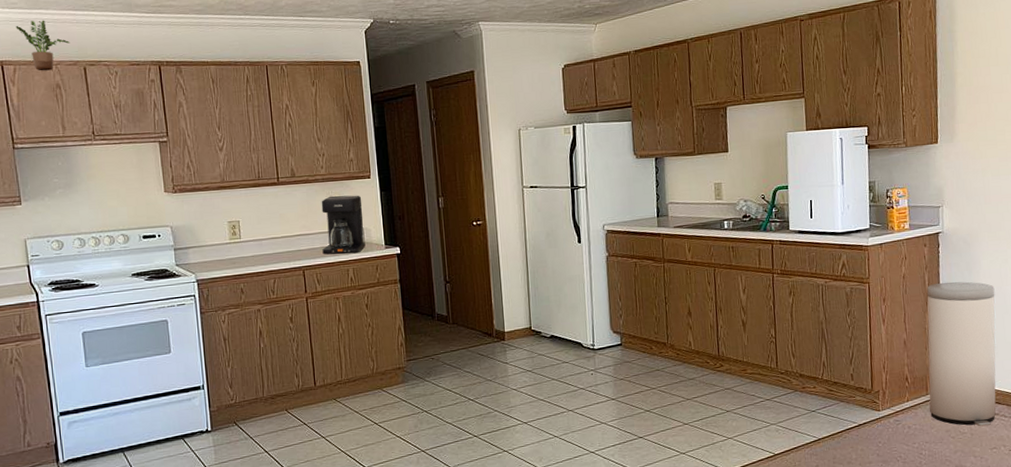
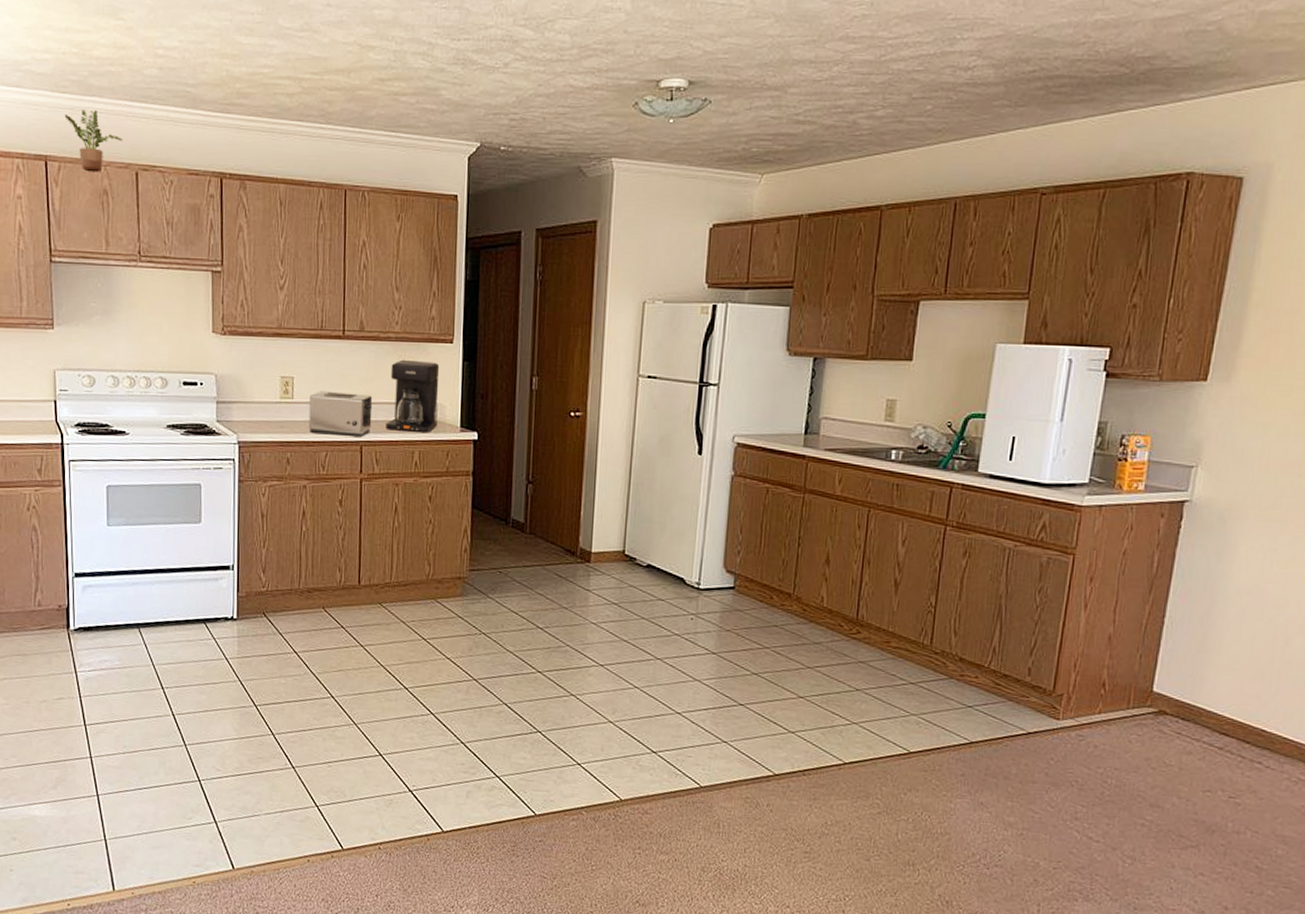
toaster: none [255,227,311,266] -> present [308,390,373,438]
pedal bin: present [926,281,996,427] -> none [1127,567,1251,762]

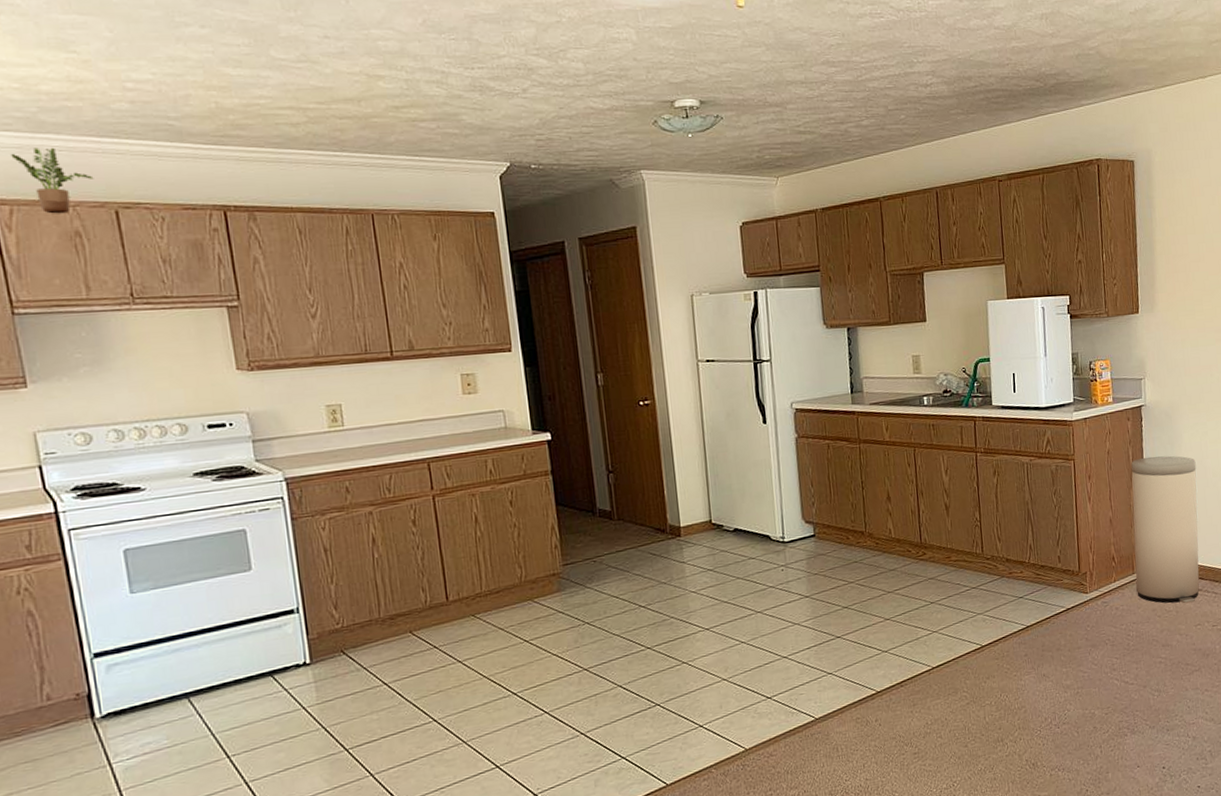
toaster: present [308,390,373,438] -> none [362,411,437,458]
coffee maker: present [385,359,440,433] -> none [449,371,508,443]
pedal bin: none [1127,567,1251,762] -> present [1131,456,1200,604]

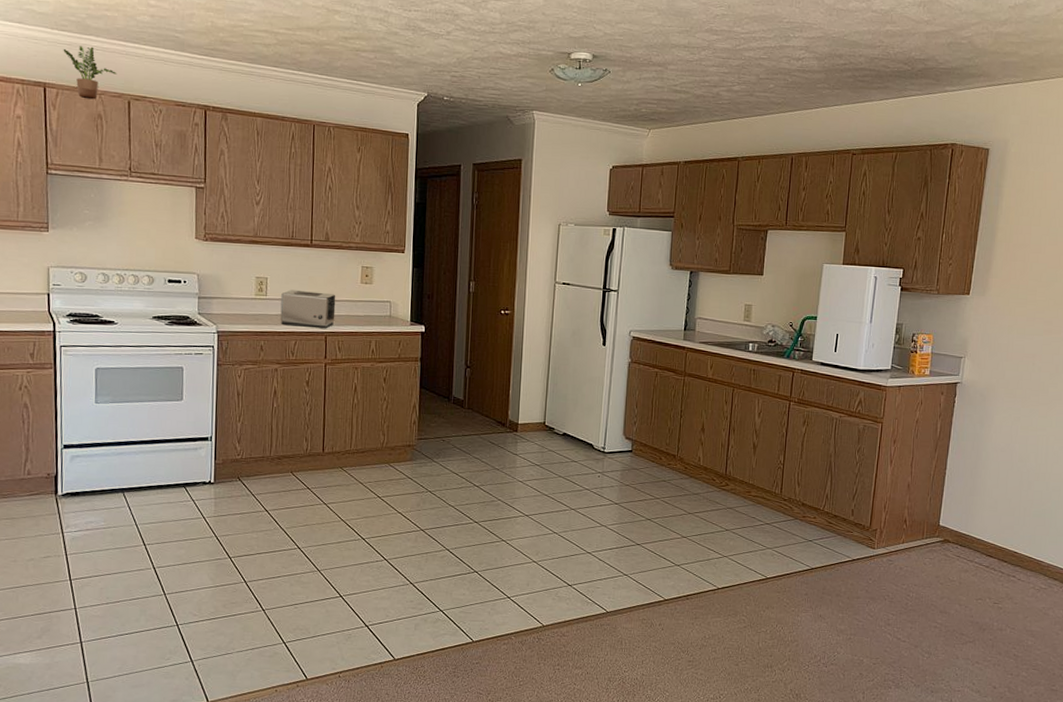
toaster: none [362,411,437,458] -> present [280,289,336,329]
pedal bin: present [1131,456,1200,604] -> none [923,431,1003,577]

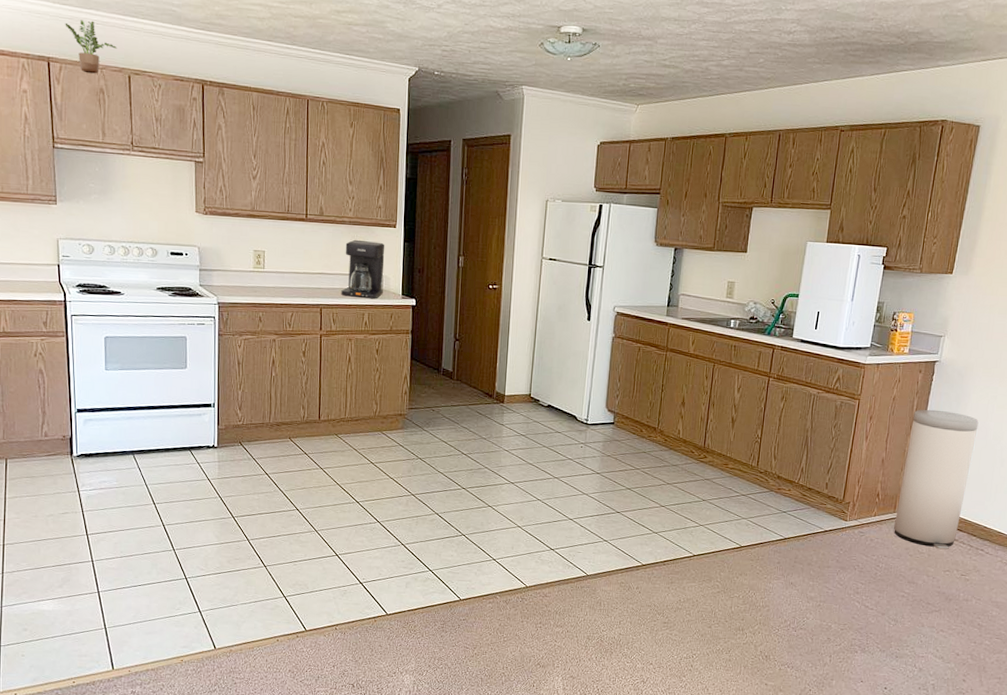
toaster: present [280,289,336,329] -> none [277,262,331,302]
coffee maker: none [347,265,393,326] -> present [341,239,385,299]
pedal bin: none [923,431,1003,577] -> present [894,409,979,550]

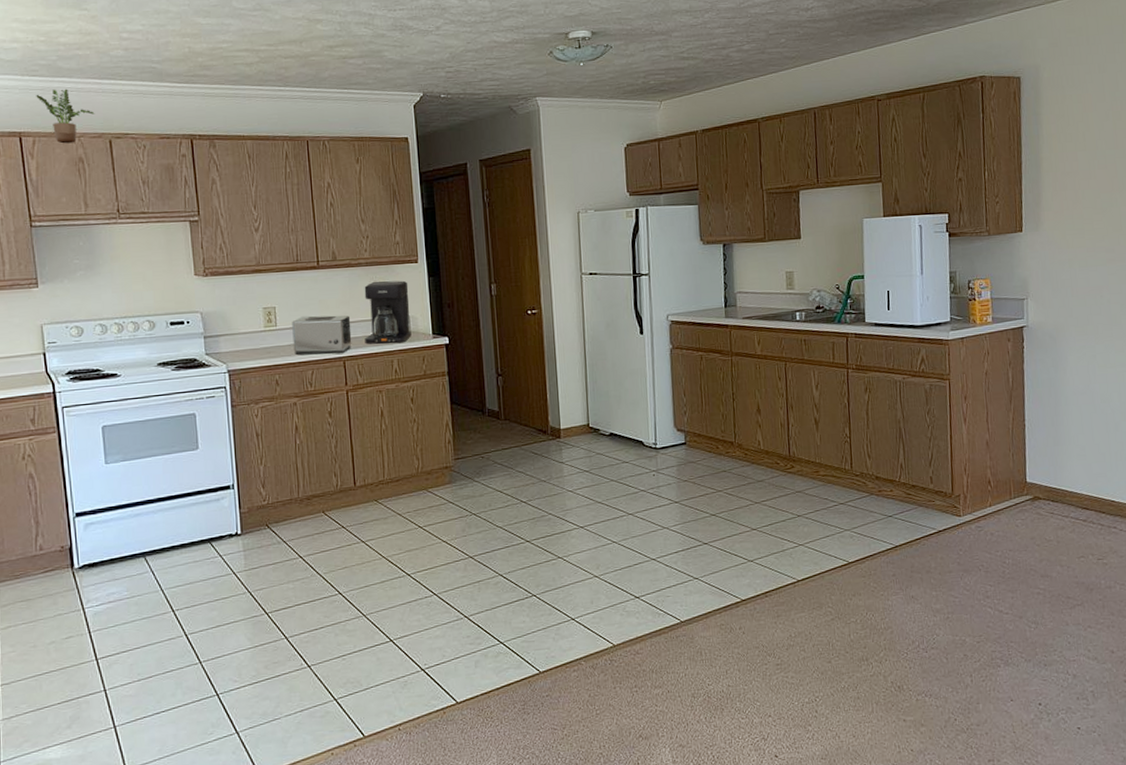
toaster: none [277,262,331,302] -> present [292,315,352,356]
pedal bin: present [894,409,979,550] -> none [1010,379,1084,534]

